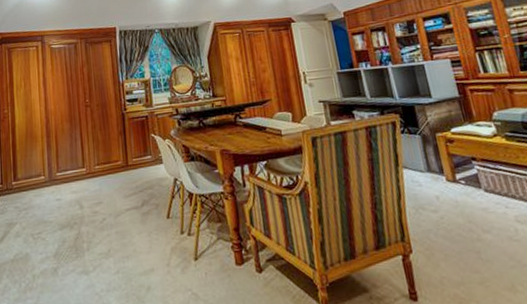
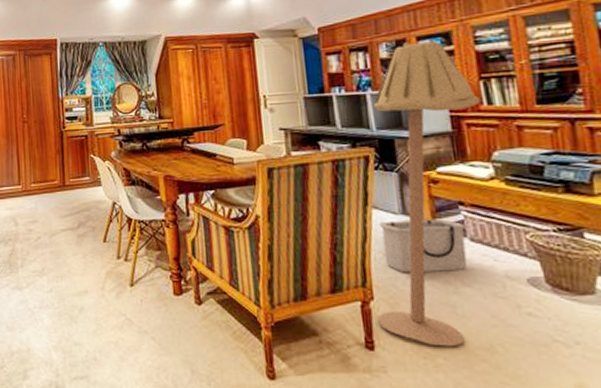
floor lamp: none [395,21,491,292] -> present [374,41,480,347]
storage bin: none [410,173,485,225] -> present [379,218,468,273]

